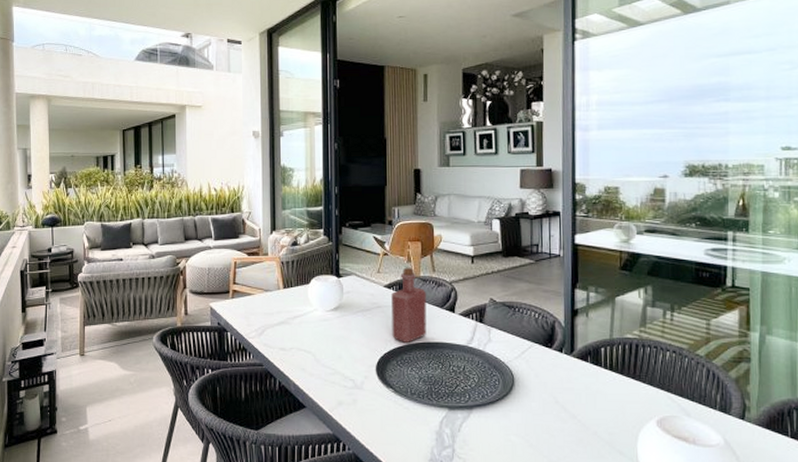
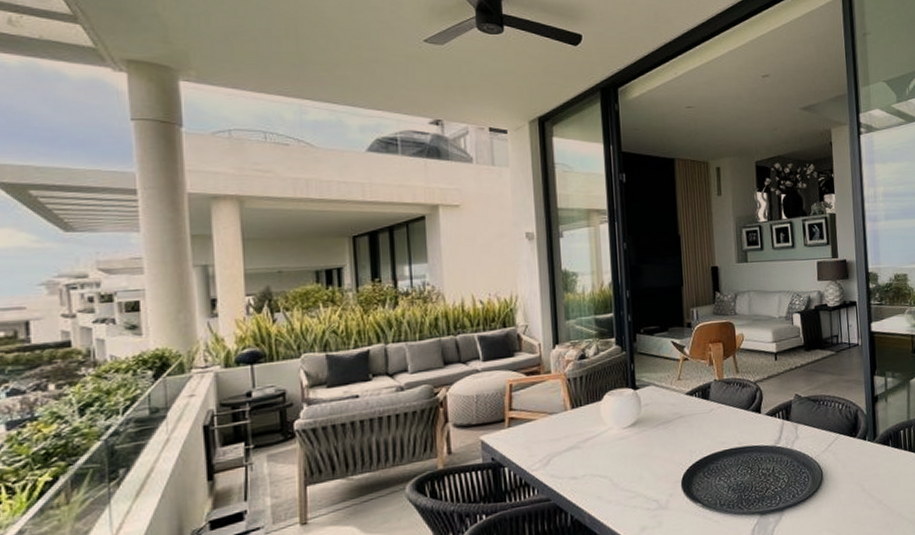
bottle: present [391,267,427,344] -> none [694,370,733,453]

